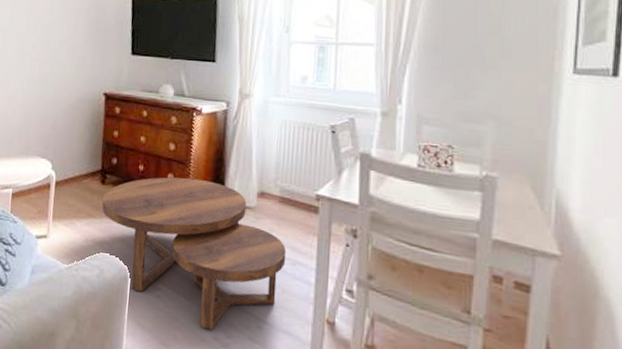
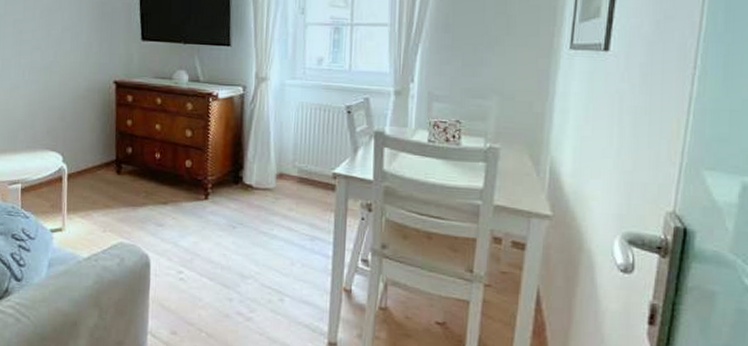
coffee table: present [102,177,287,330] -> none [119,163,305,306]

